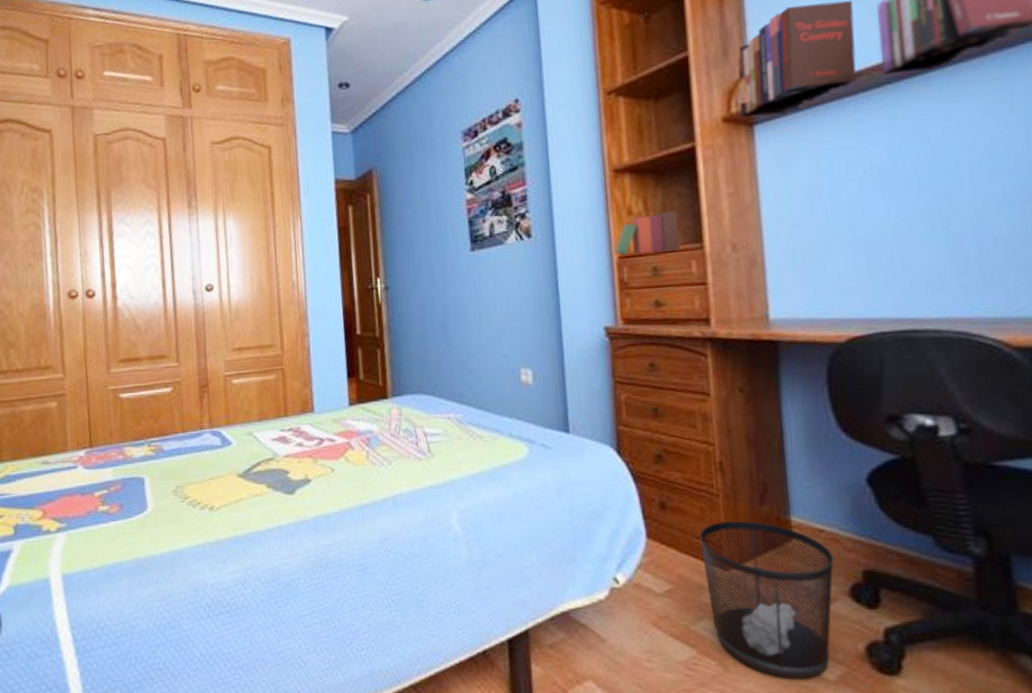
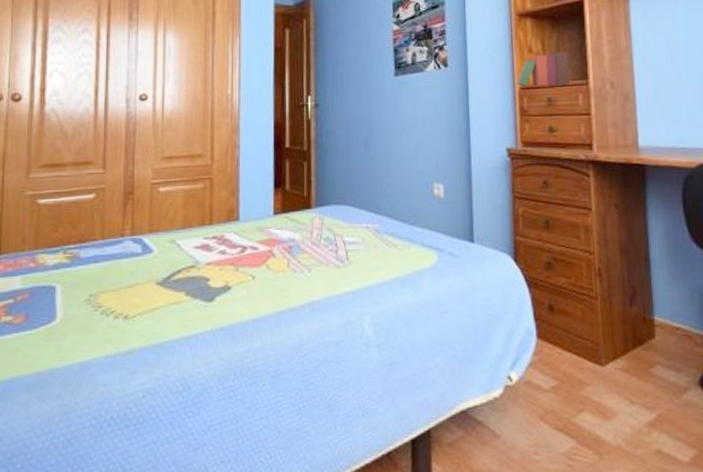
waste bin: present [699,521,834,680] -> none [581,321,688,464]

